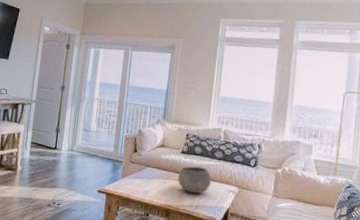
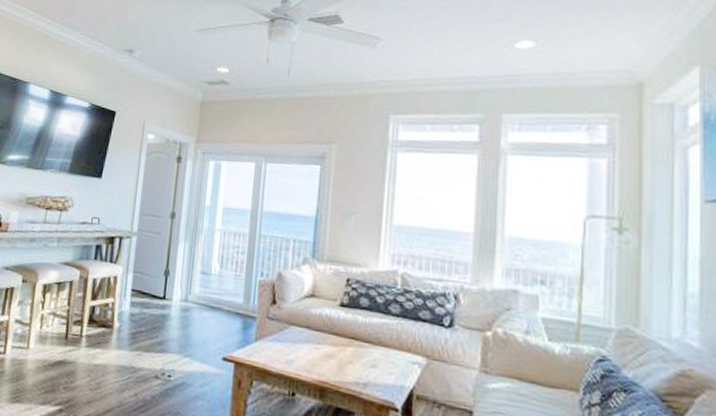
bowl: present [178,166,212,194] -> none [336,324,386,367]

